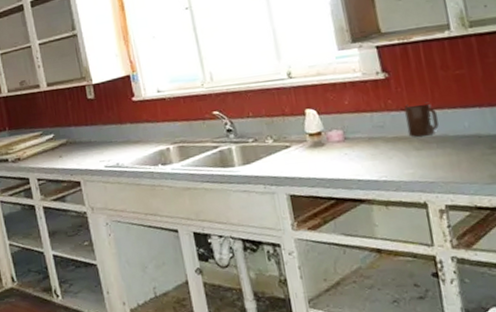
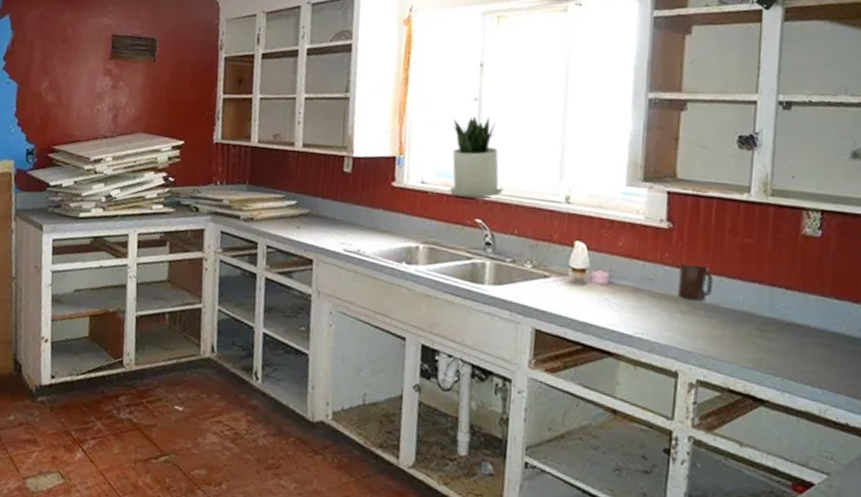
planter: none [171,21,231,97] -> present [449,116,503,199]

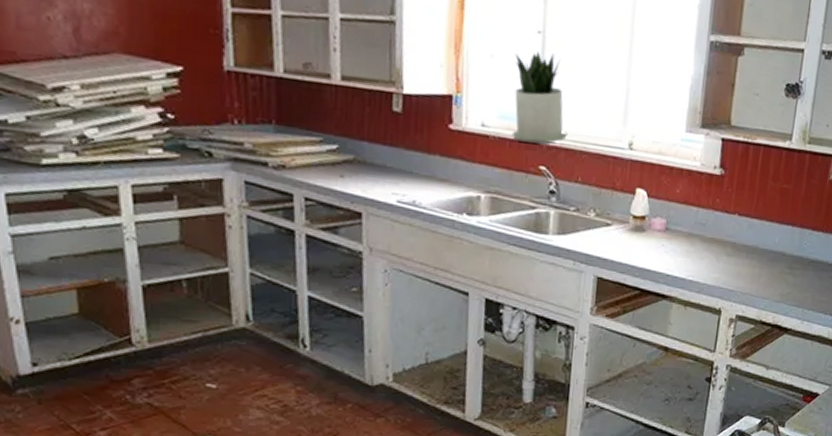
mug: present [677,262,714,301] -> none [724,207,756,244]

